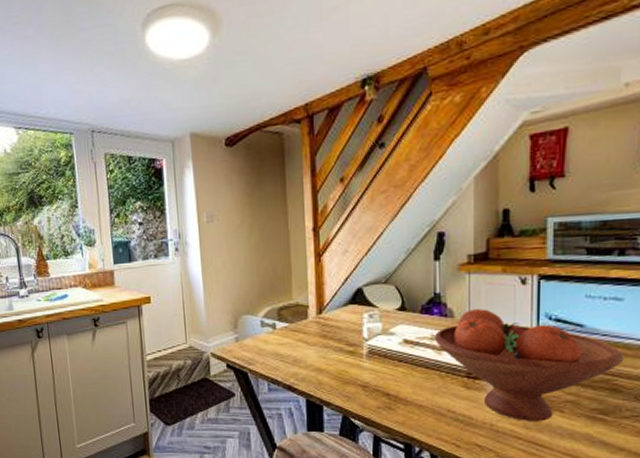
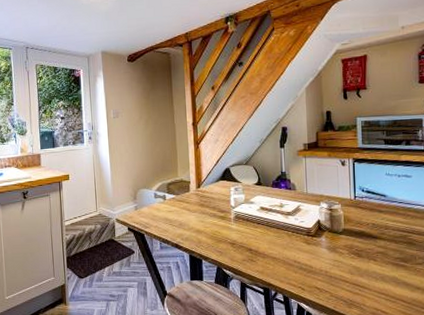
fruit bowl: present [434,309,624,421] -> none [282,184,415,268]

